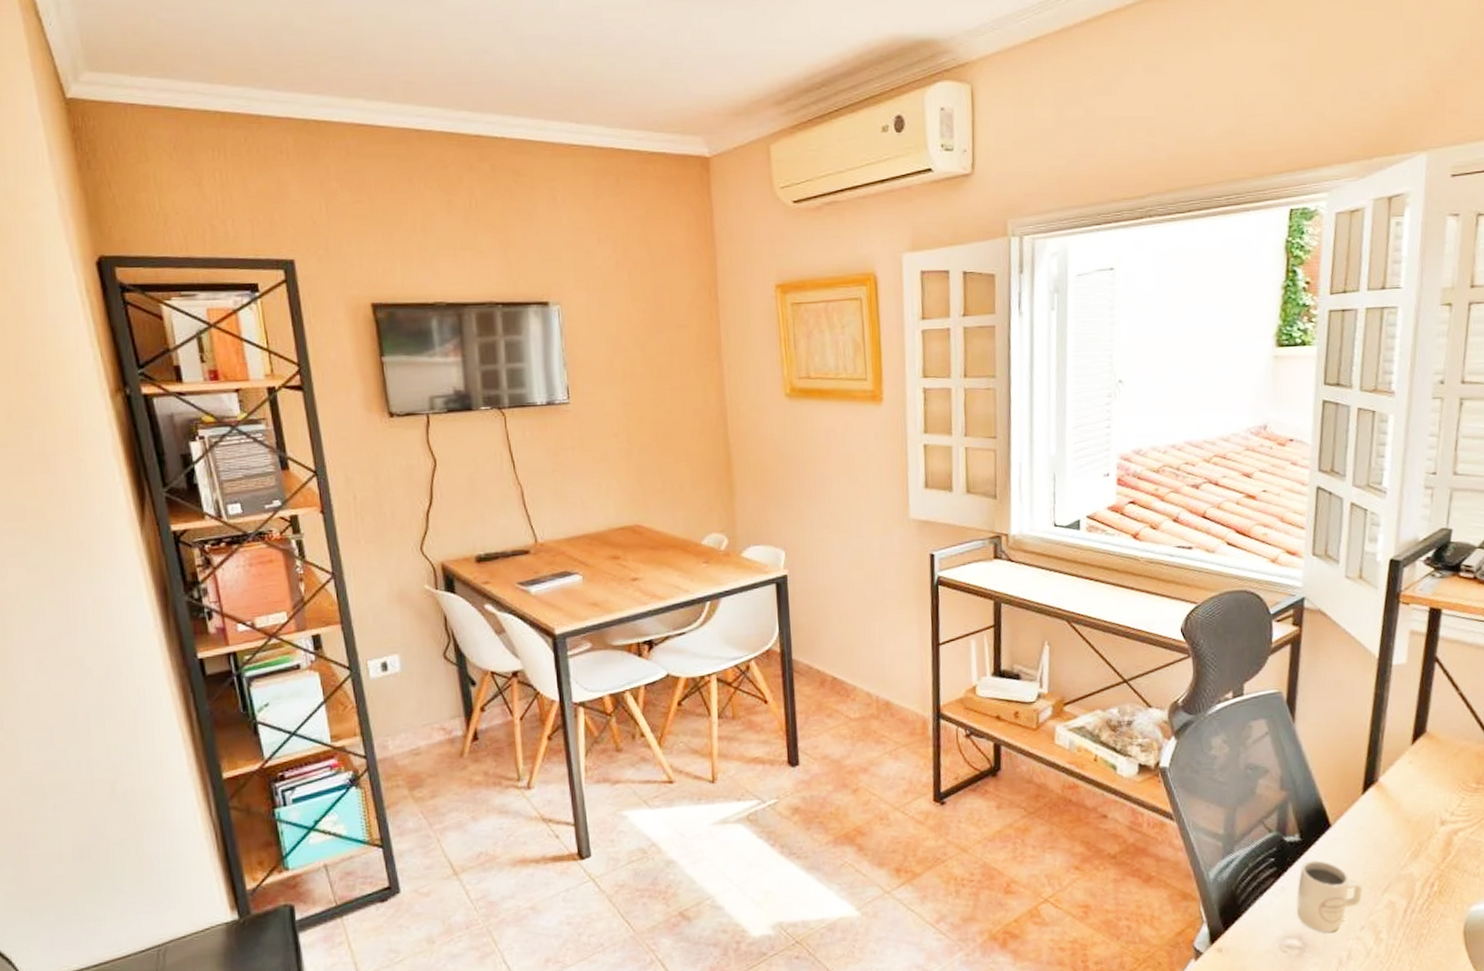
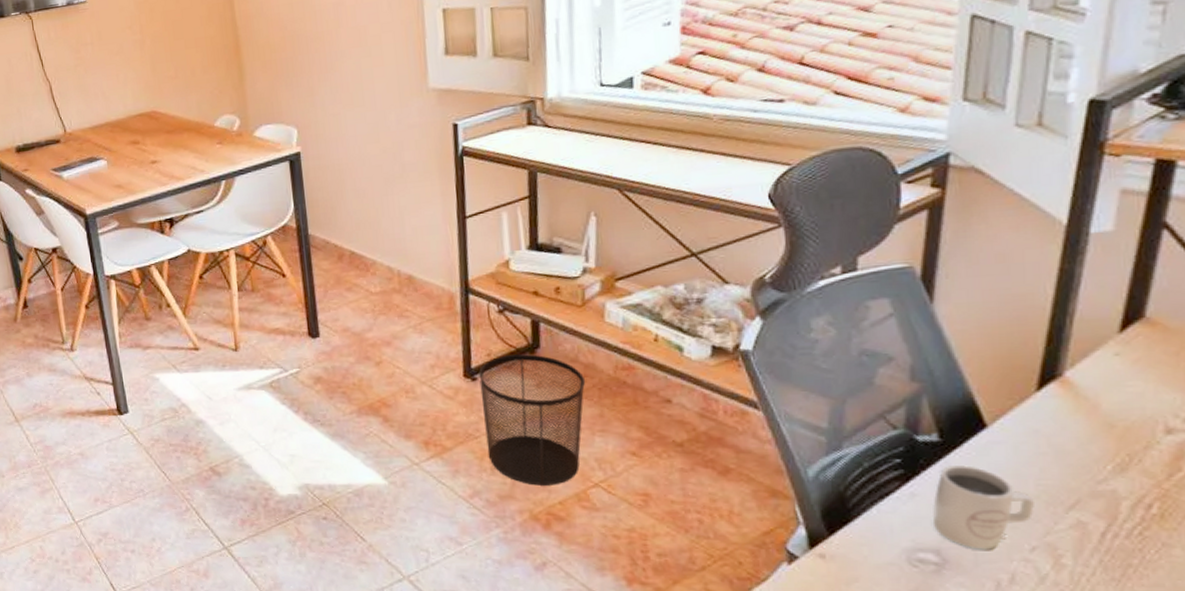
waste bin: none [947,776,1039,906] -> present [479,354,586,486]

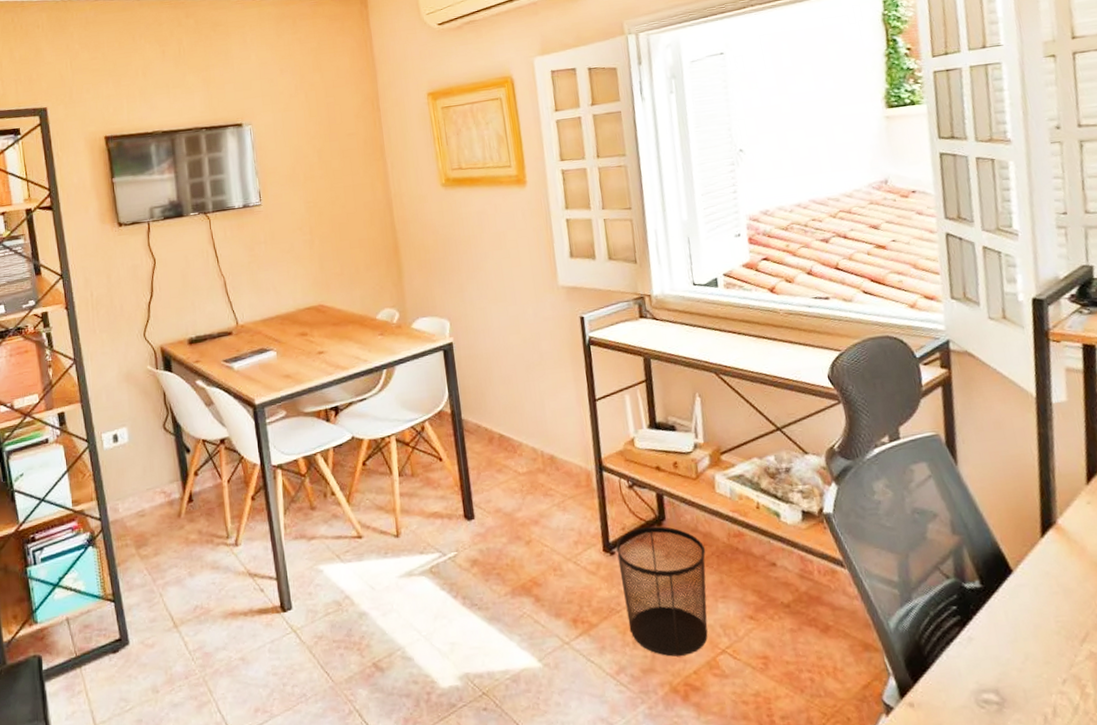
mug: present [933,465,1034,550] -> none [985,607,1059,686]

